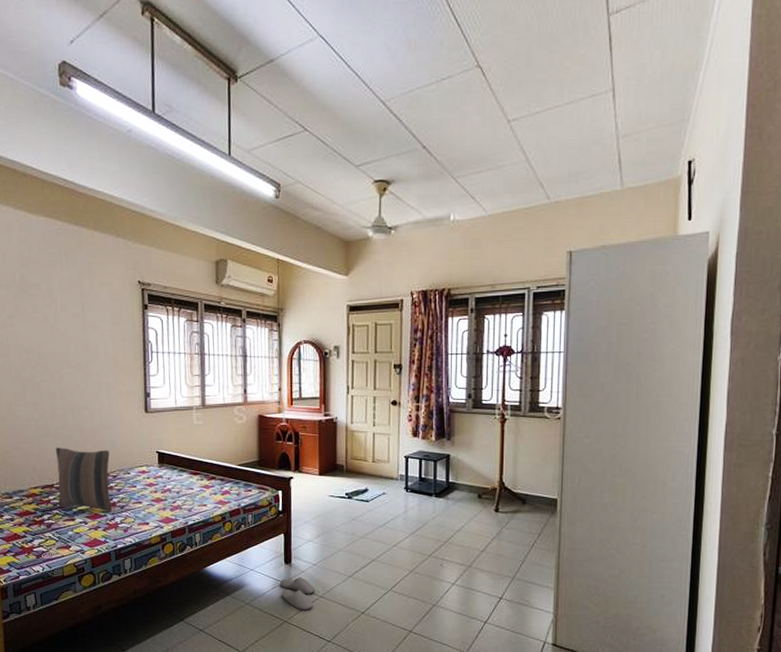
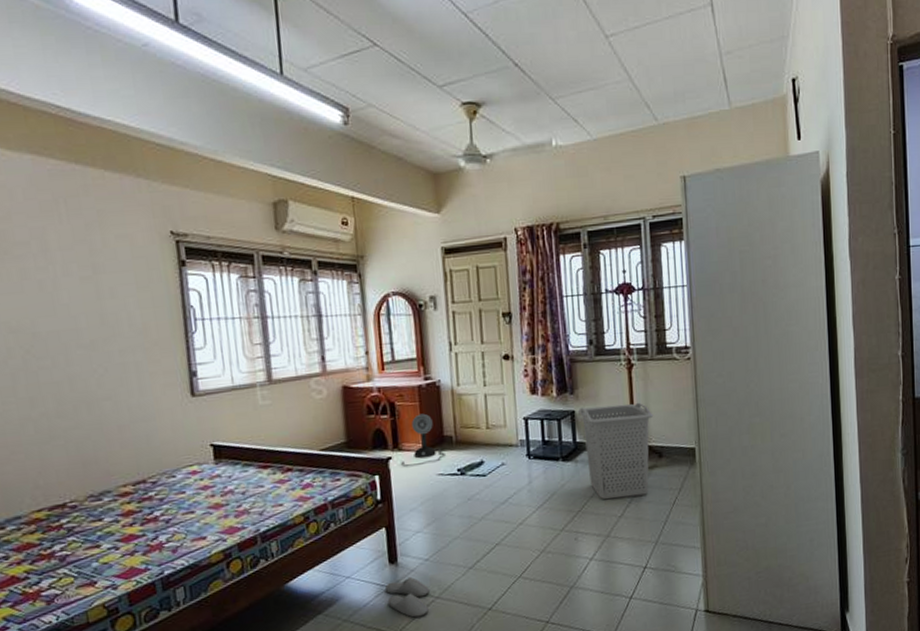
pillow: present [56,448,113,512] -> none [66,449,154,533]
electric fan: none [300,444,337,487] -> present [401,413,445,468]
laundry basket: none [452,452,521,535] -> present [577,402,654,500]

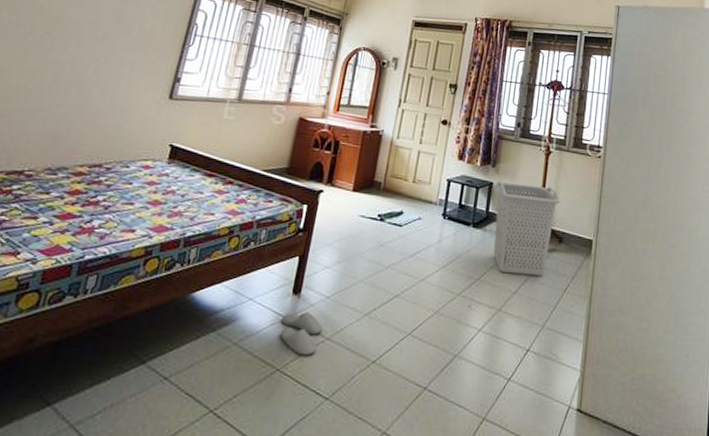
electric fan: present [401,413,445,468] -> none [330,156,371,204]

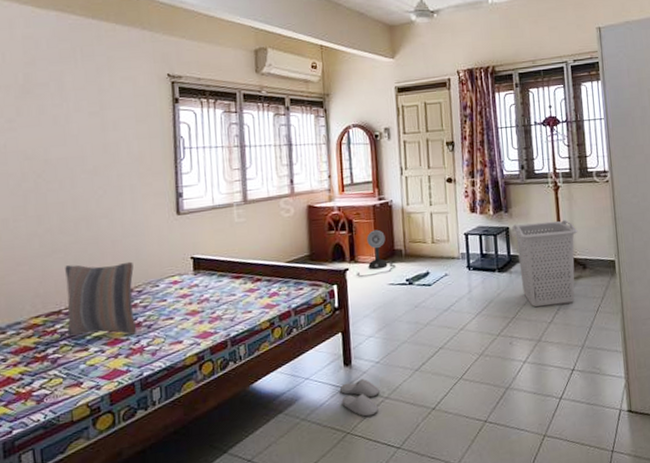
pillow: none [21,126,111,213] -> present [65,261,137,337]
electric fan: none [330,156,371,204] -> present [357,229,396,278]

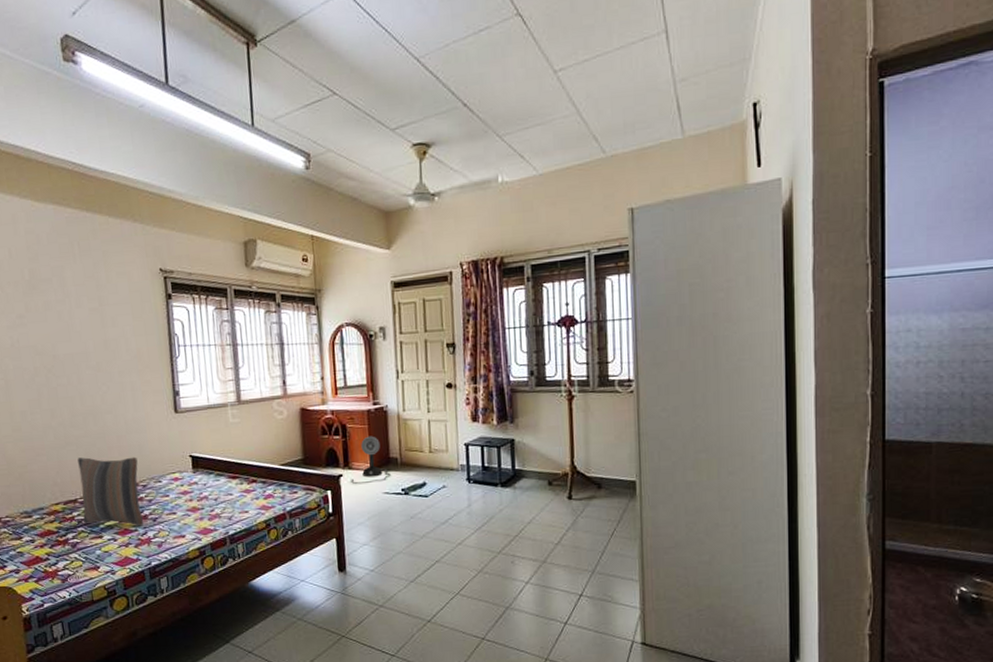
slippers: present [340,378,381,417] -> none [335,585,375,622]
laundry basket: present [511,219,578,308] -> none [517,433,594,527]

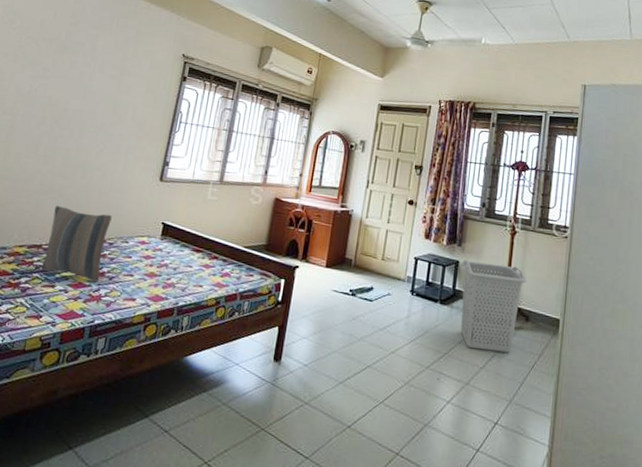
electric fan: present [351,436,391,485] -> none [305,234,343,280]
laundry basket: none [517,433,594,527] -> present [460,259,527,353]

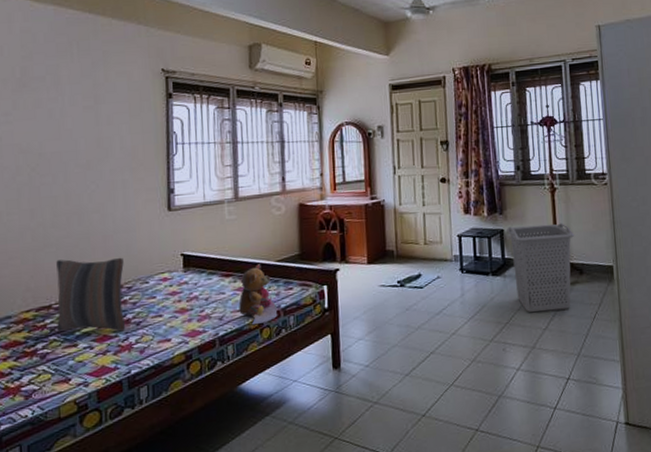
teddy bear: none [201,246,235,303] -> present [238,264,278,325]

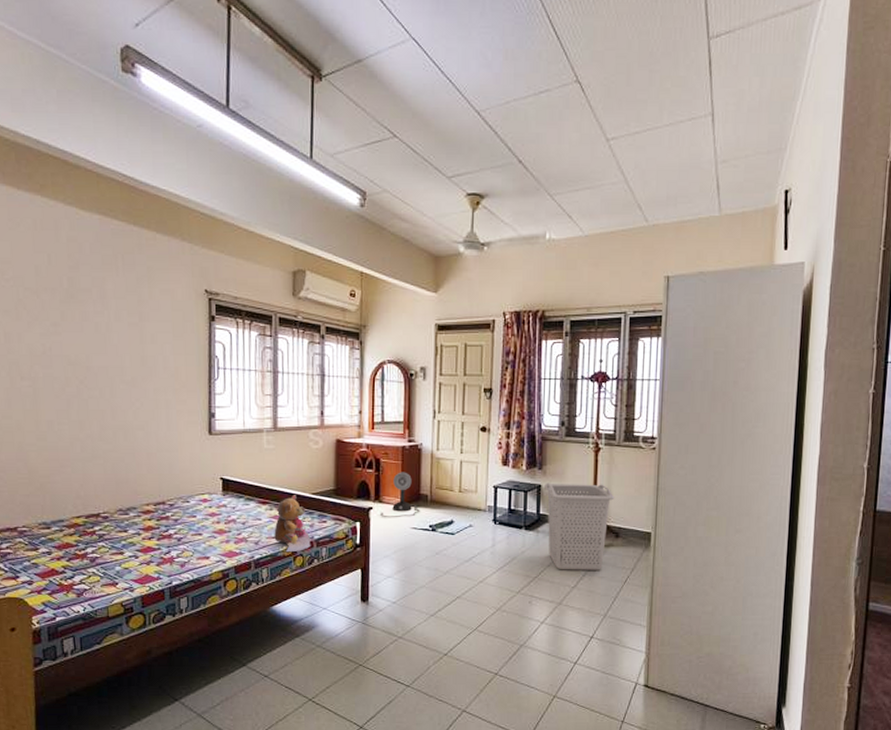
pillow: present [56,257,126,332] -> none [104,472,168,545]
electric fan: none [347,229,387,279] -> present [380,472,420,518]

